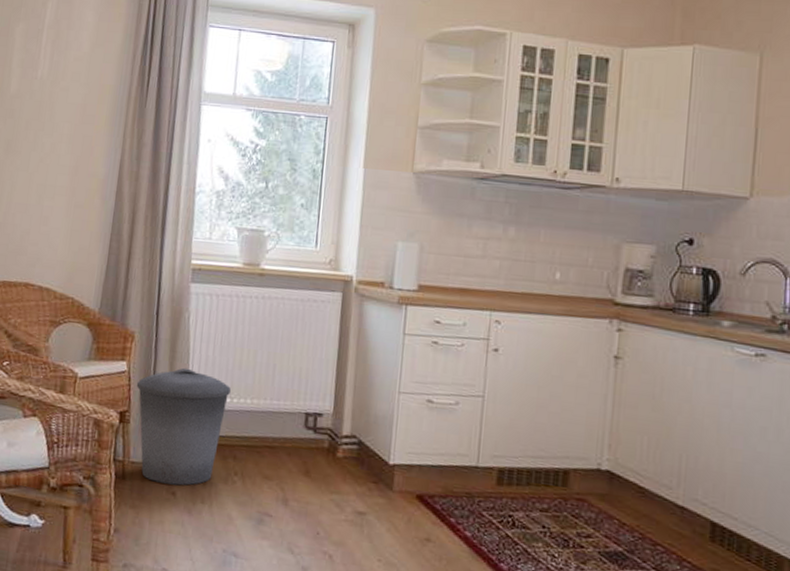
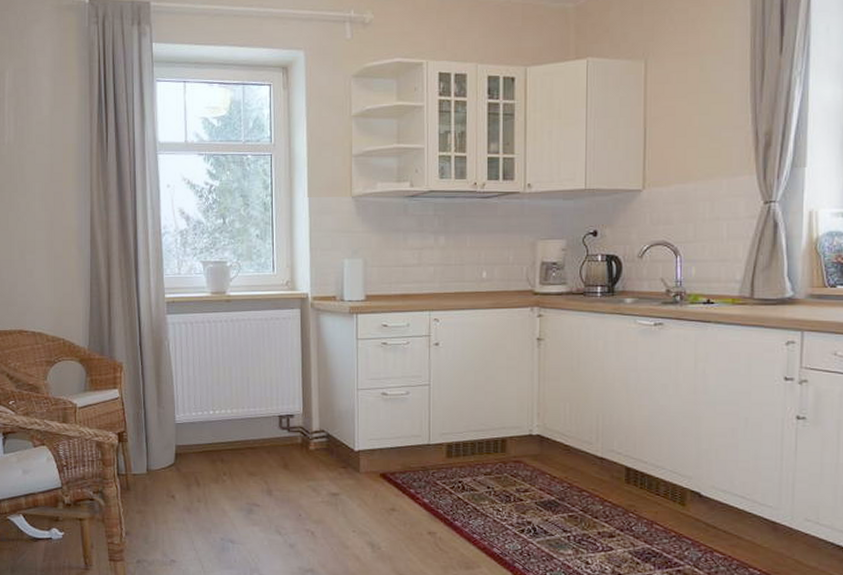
trash can: present [136,367,231,486] -> none [129,389,212,490]

